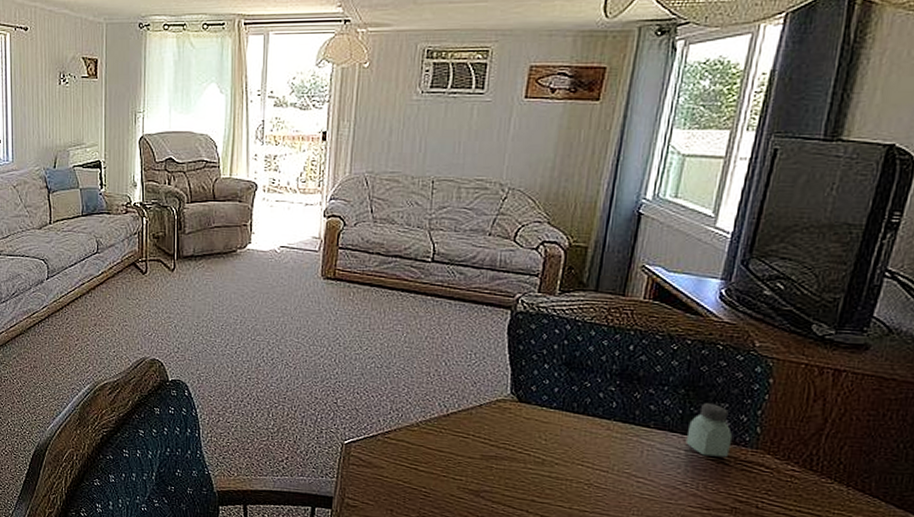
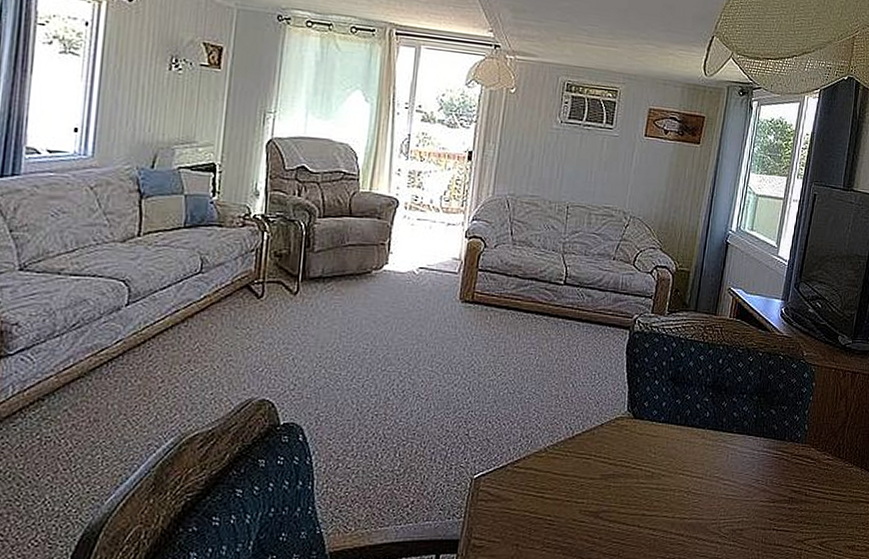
saltshaker: present [685,403,733,458] -> none [758,407,790,454]

